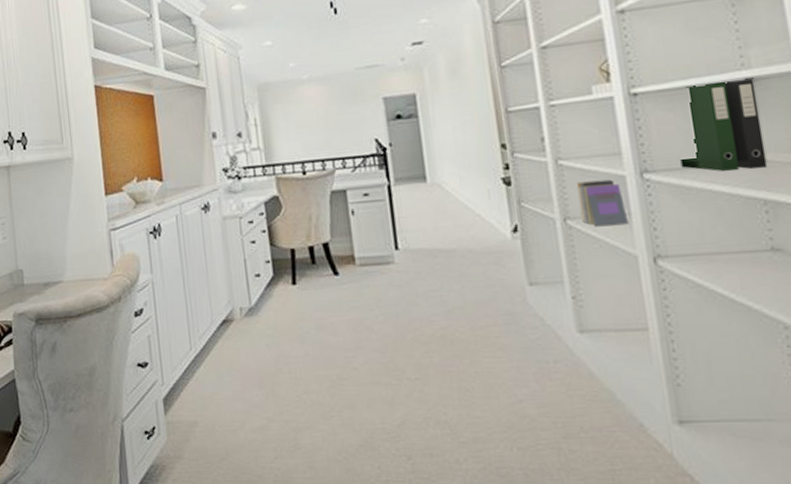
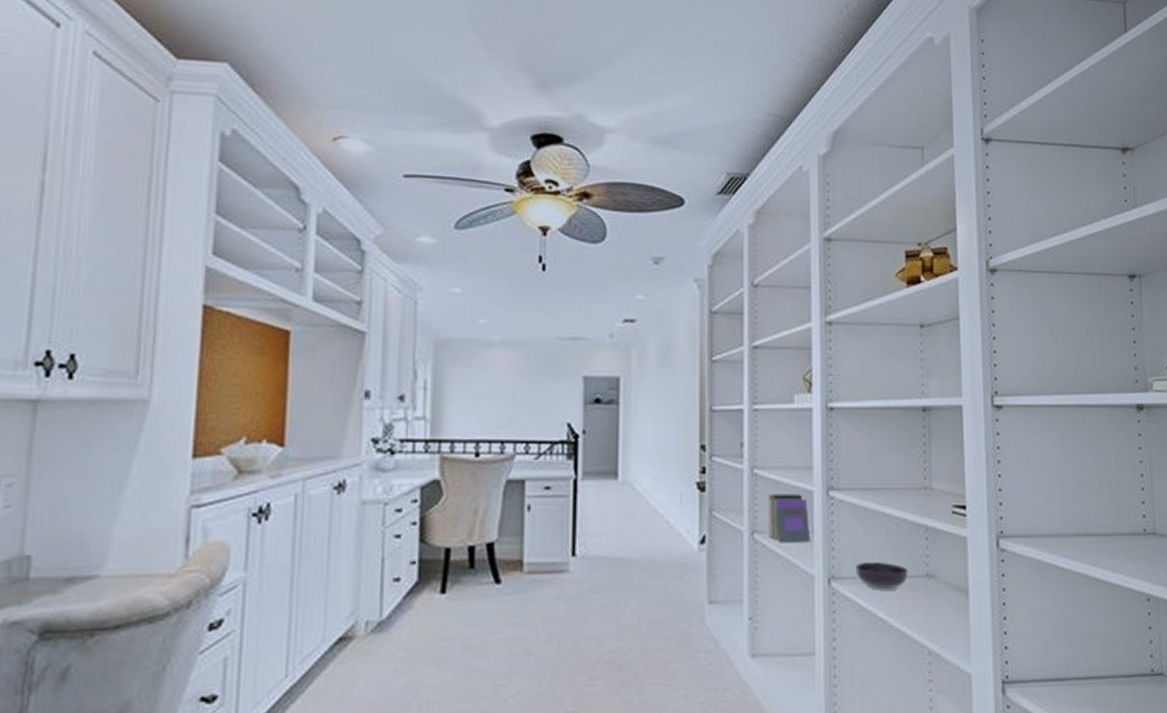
binder: present [680,79,768,172] -> none [862,407,932,496]
bowl: none [683,239,748,267] -> present [855,563,908,590]

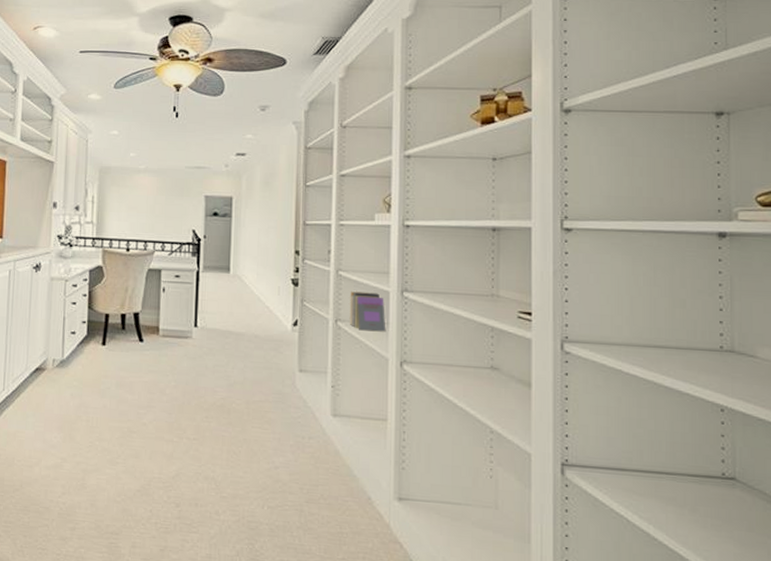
bowl: present [855,563,908,590] -> none [425,352,474,377]

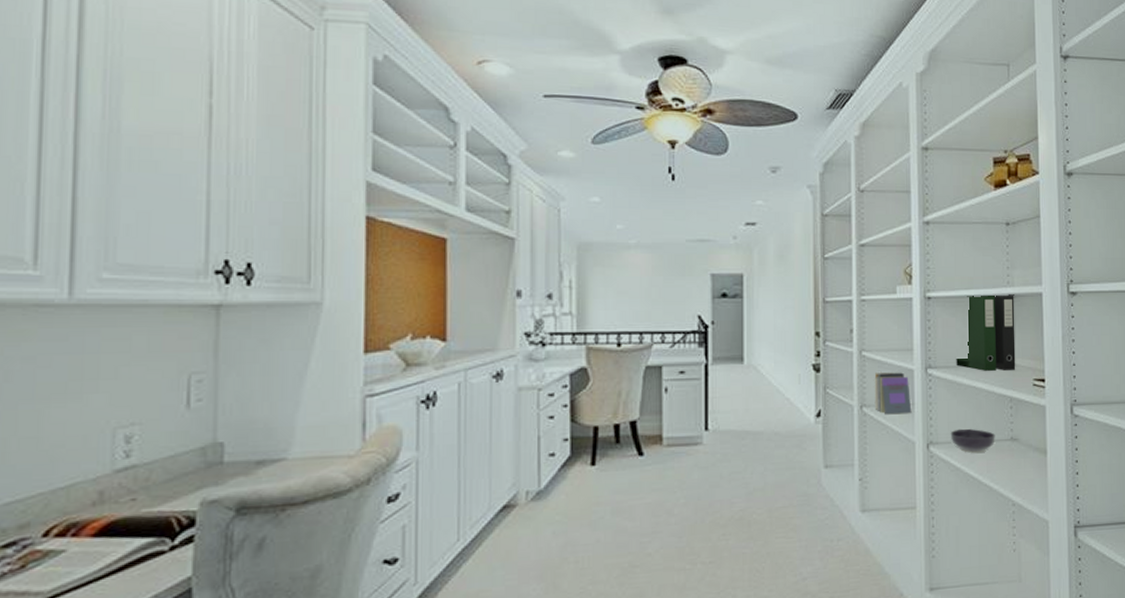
bowl: none [425,352,474,377] -> present [950,429,995,453]
binder: none [434,226,500,302] -> present [956,296,1016,372]

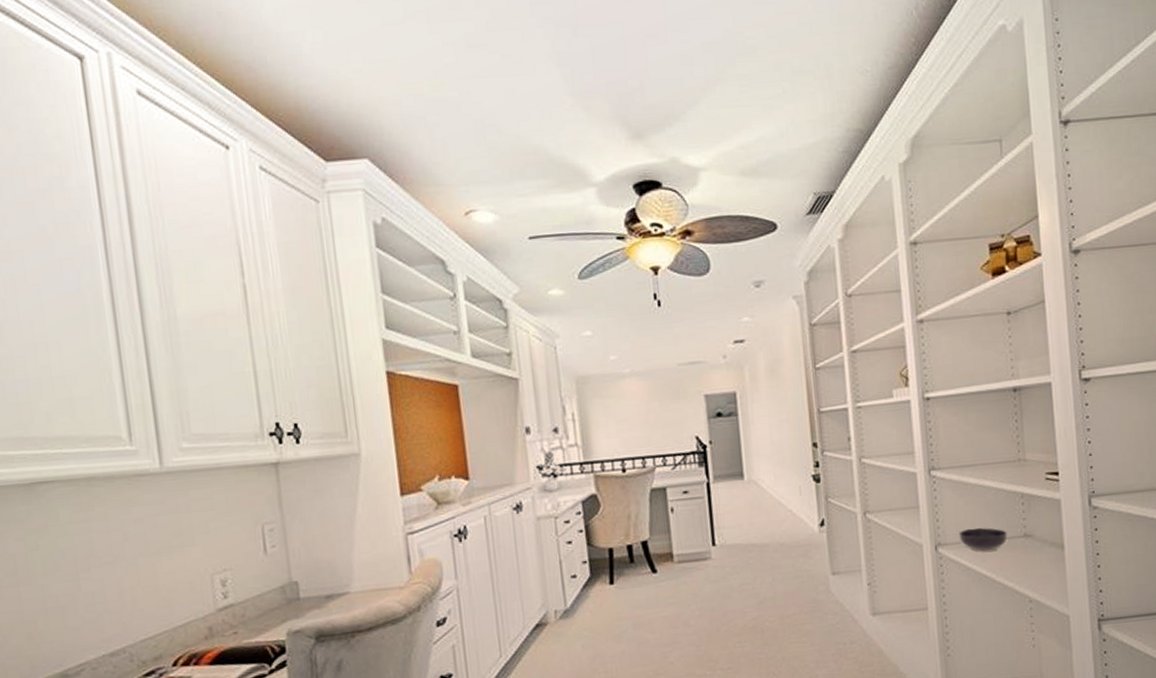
books: present [874,372,912,415] -> none [876,476,917,520]
binder: present [956,296,1016,372] -> none [960,388,1026,470]

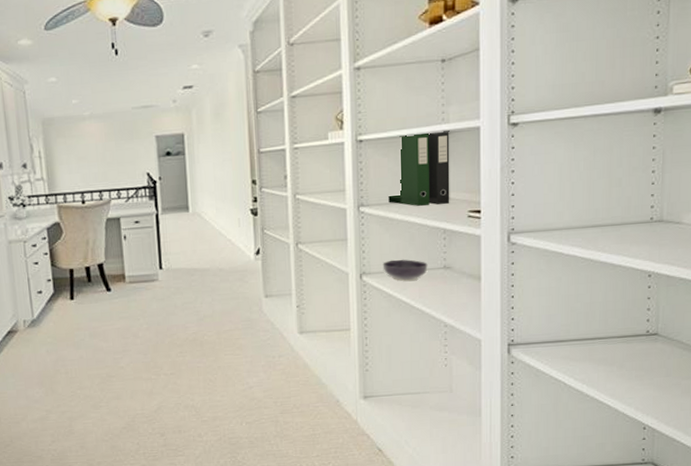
binder: none [960,388,1026,470] -> present [388,132,450,207]

